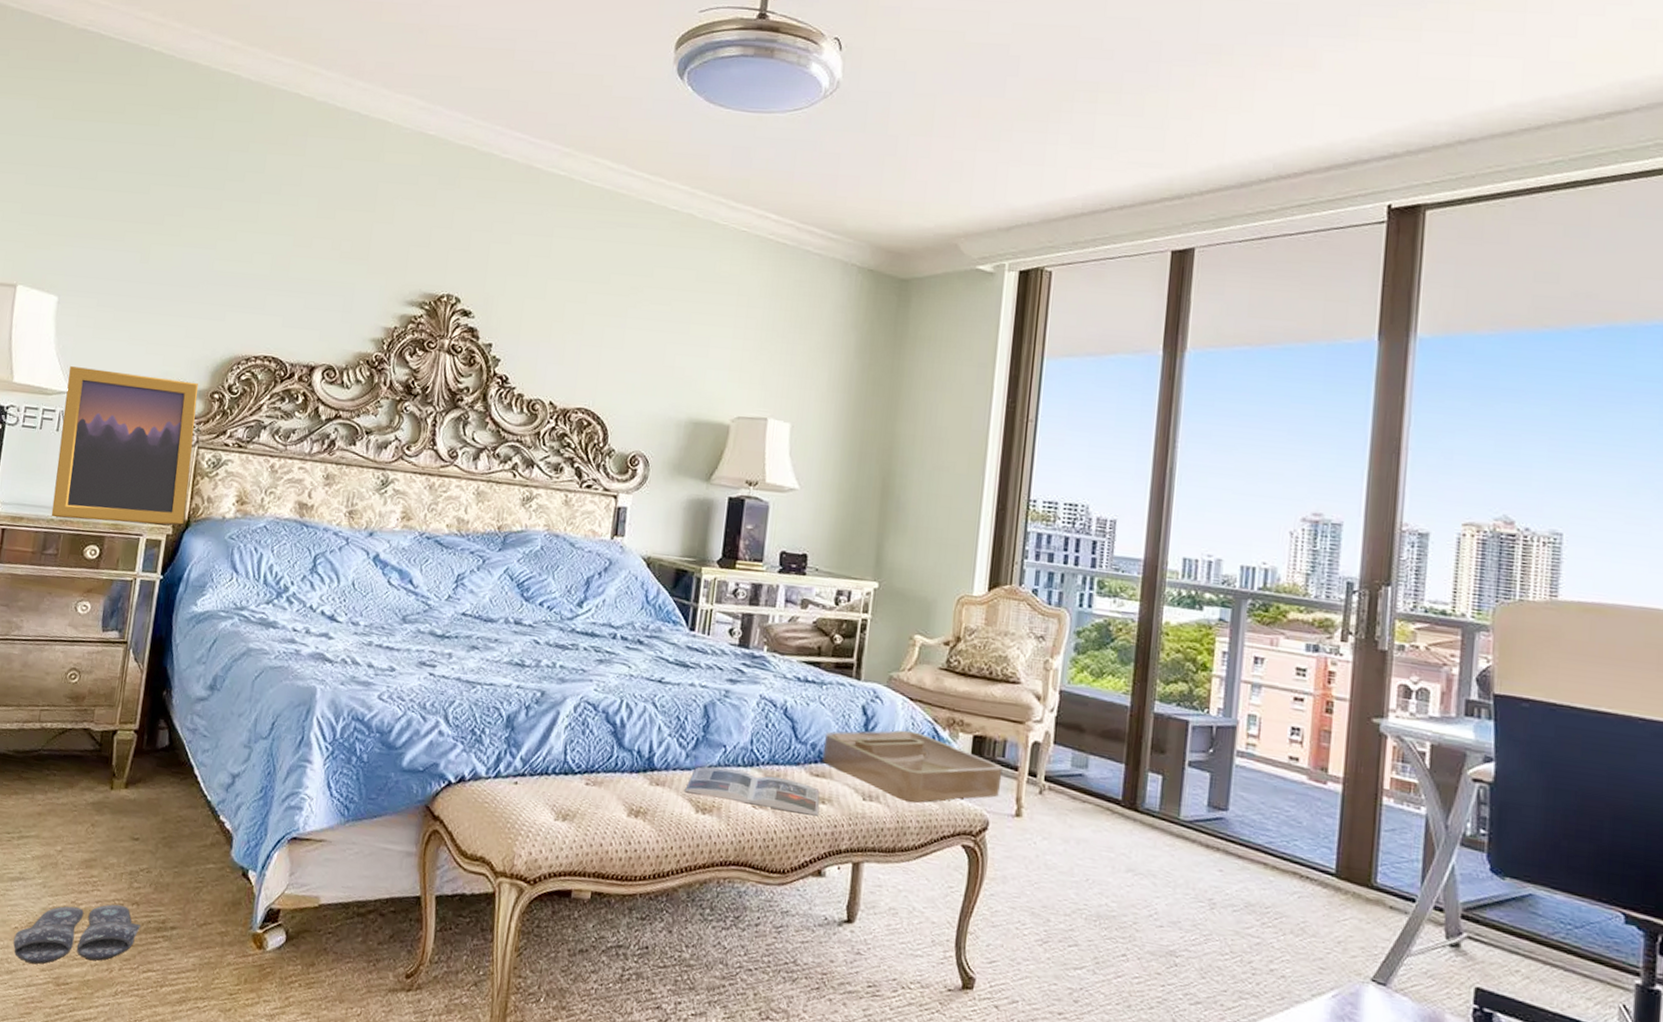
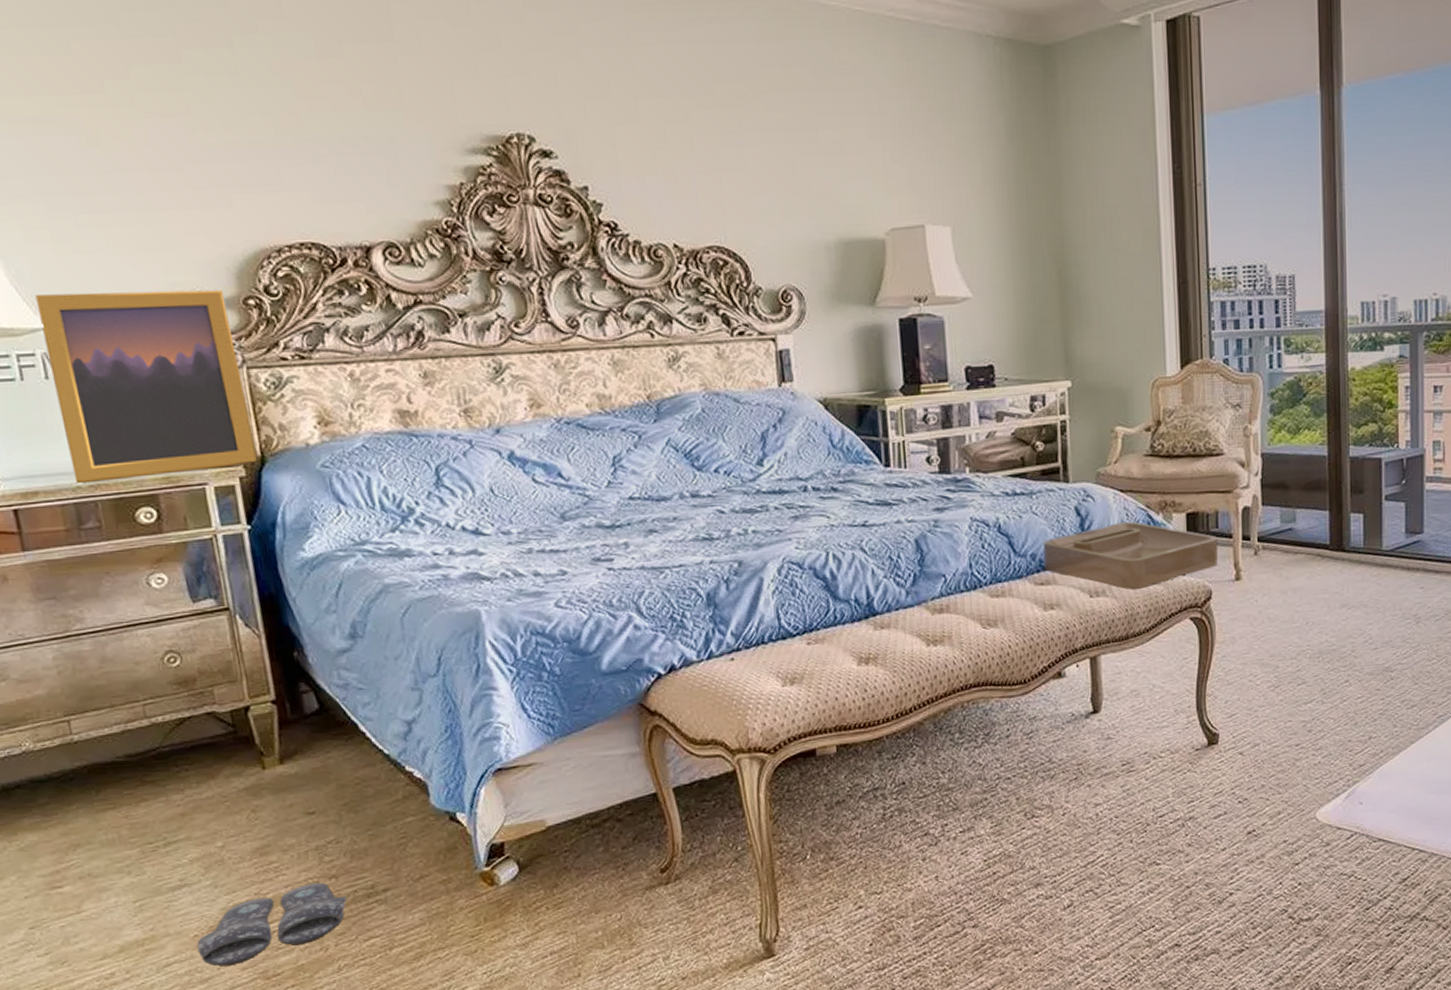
magazine: present [685,766,820,817] -> none [911,593,1050,629]

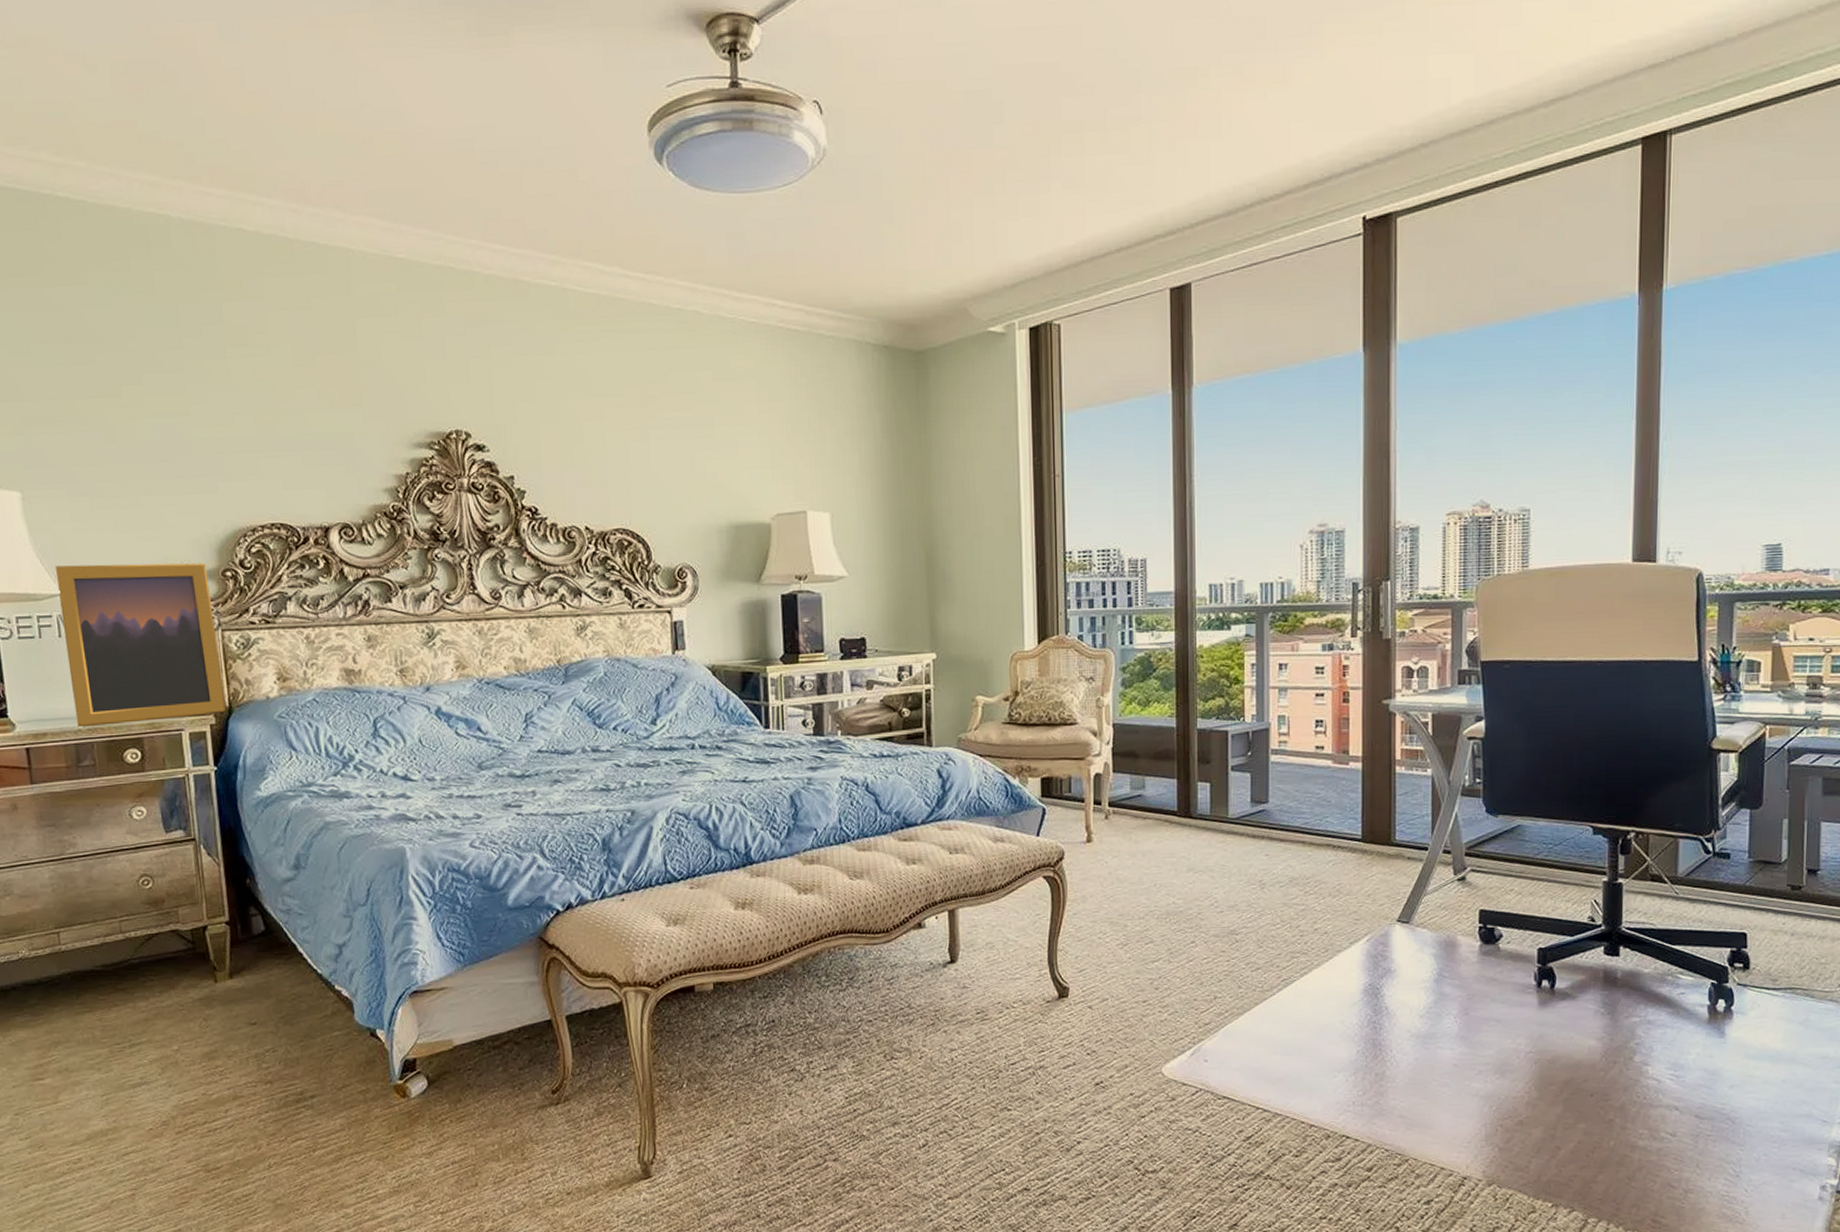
slippers: present [197,882,348,966] -> none [151,1086,280,1158]
decorative tray: present [1042,521,1219,589] -> none [906,784,1071,847]

